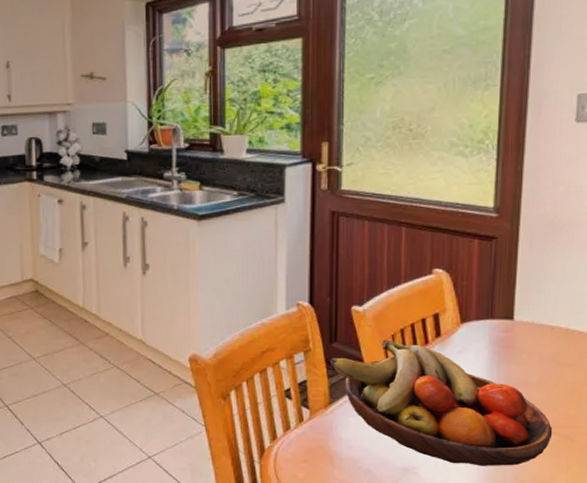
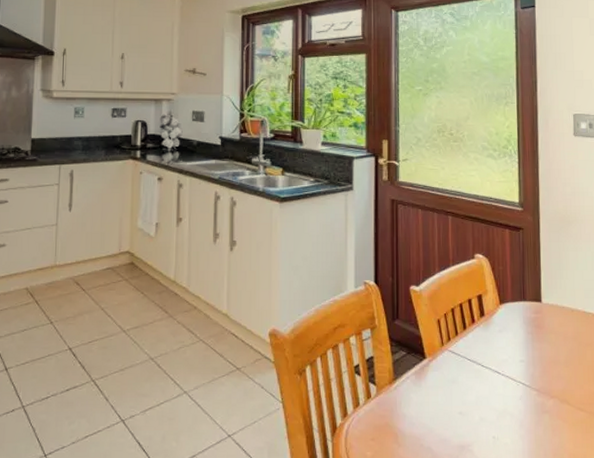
fruit bowl: present [330,340,553,466] -> none [394,318,581,443]

